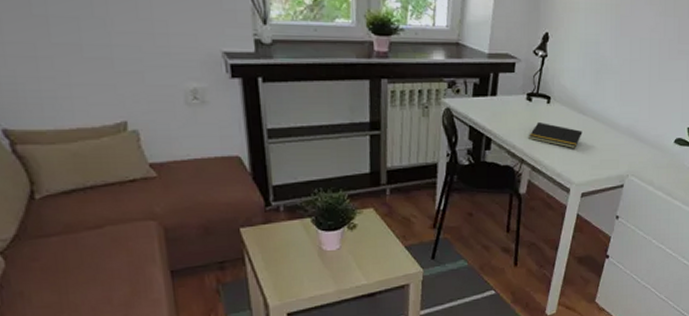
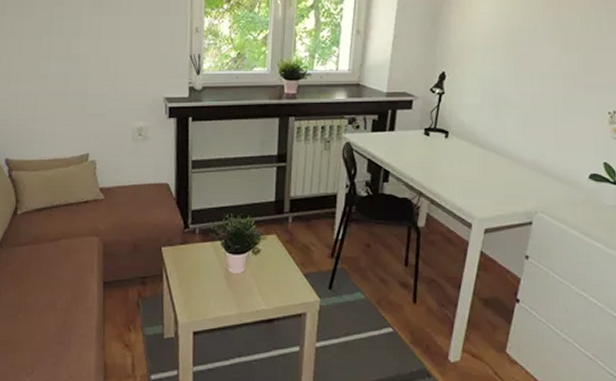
notepad: present [529,121,582,149] -> none [427,155,483,183]

